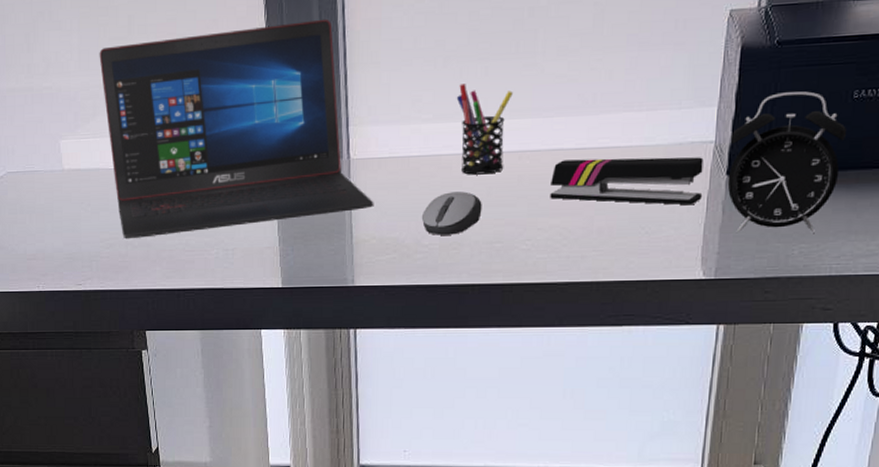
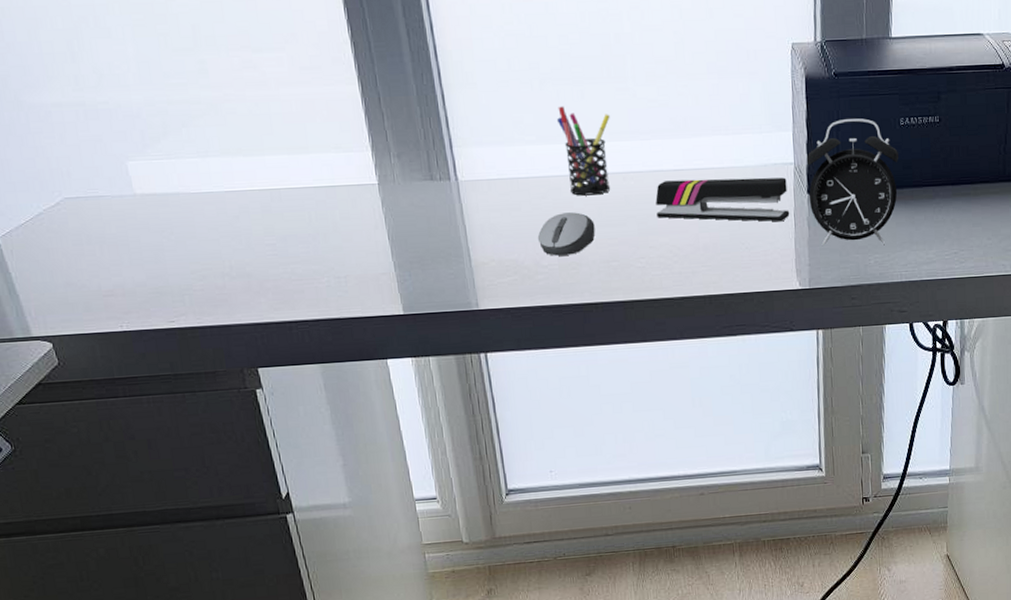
laptop: present [99,19,374,238] -> none [162,37,489,269]

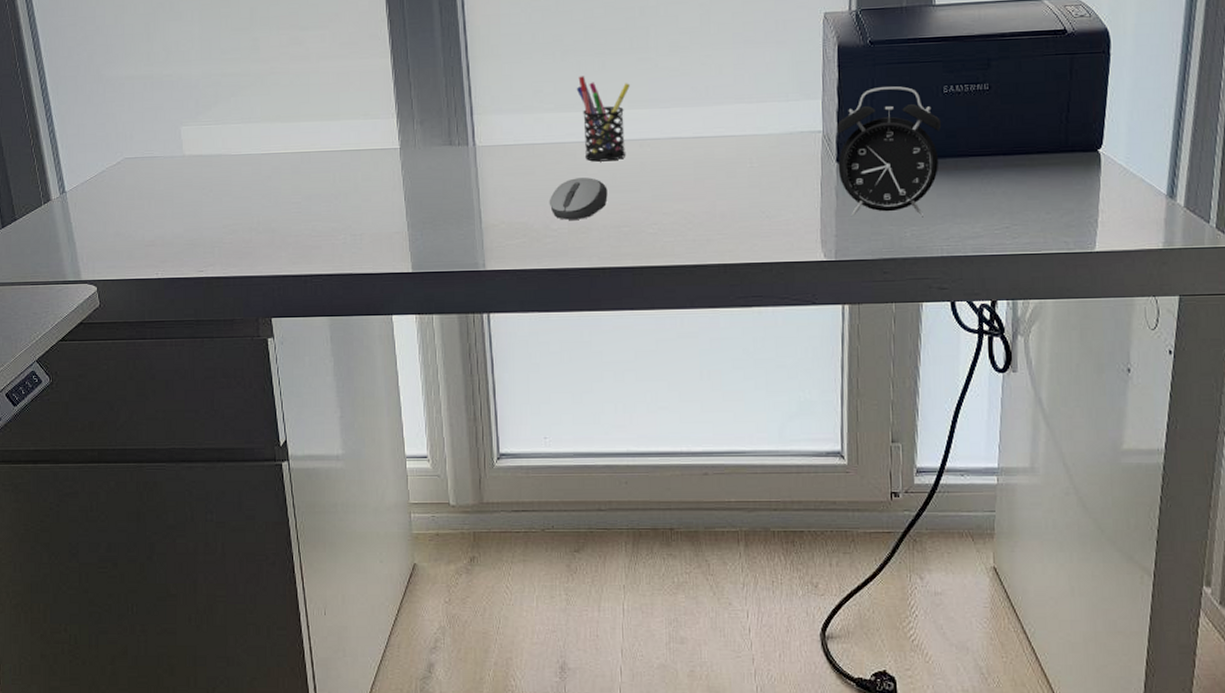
stapler: present [655,177,790,222] -> none [672,145,816,190]

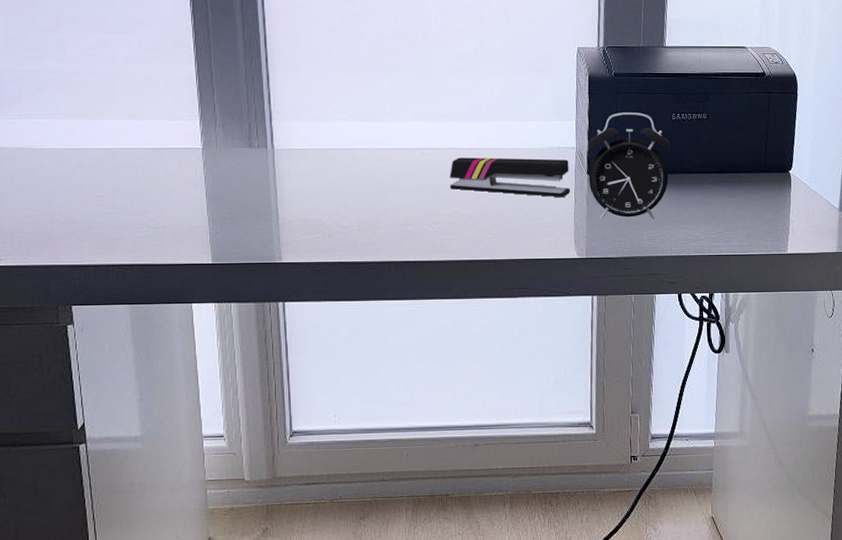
computer mouse: present [549,177,608,220] -> none [340,181,393,218]
pen holder: present [576,76,630,162] -> none [366,90,414,167]
stapler: none [672,145,816,190] -> present [450,157,571,197]

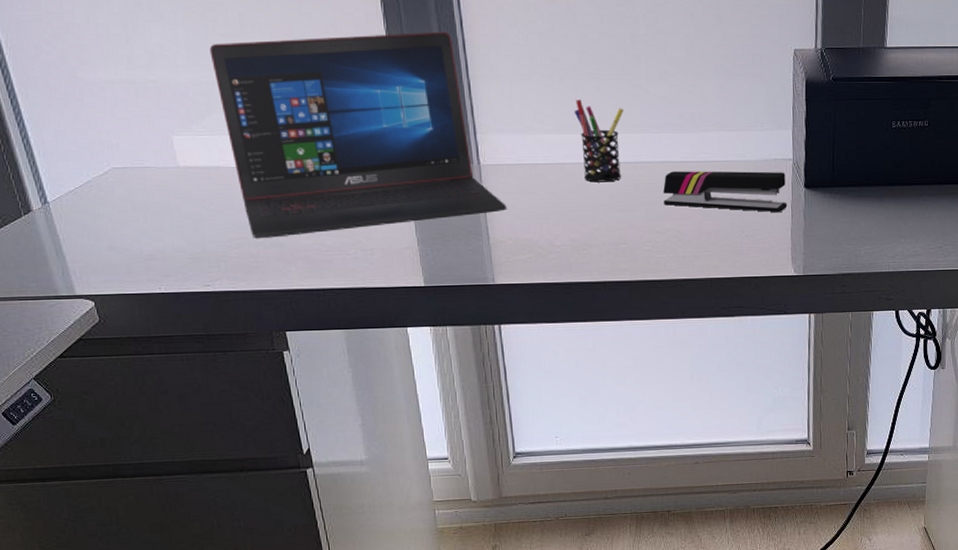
laptop: none [26,28,297,215] -> present [209,31,507,238]
pen holder: none [366,90,414,167] -> present [574,99,624,182]
alarm clock: present [587,113,671,222] -> none [804,120,891,237]

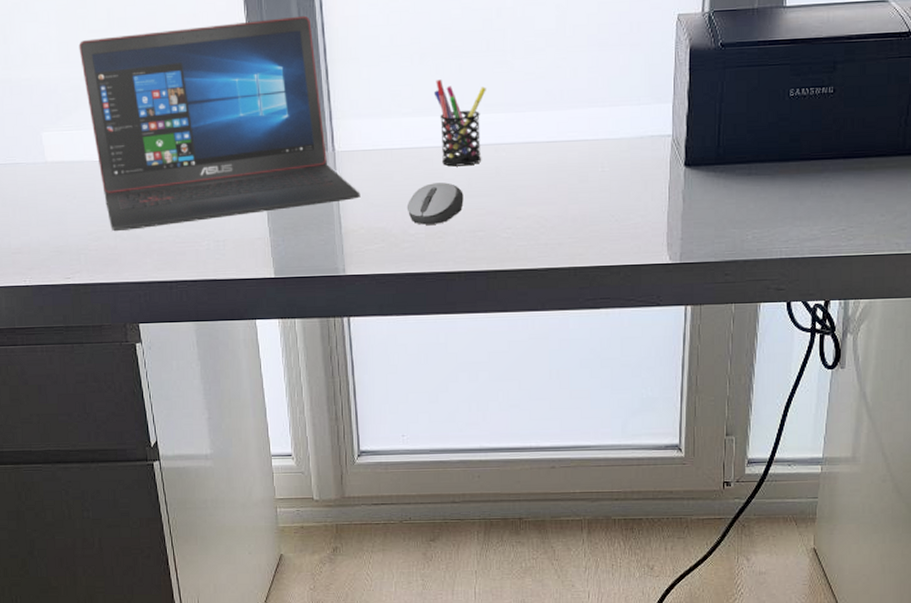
computer mouse: none [552,197,606,237] -> present [406,182,464,225]
stapler: present [663,171,788,212] -> none [526,149,664,194]

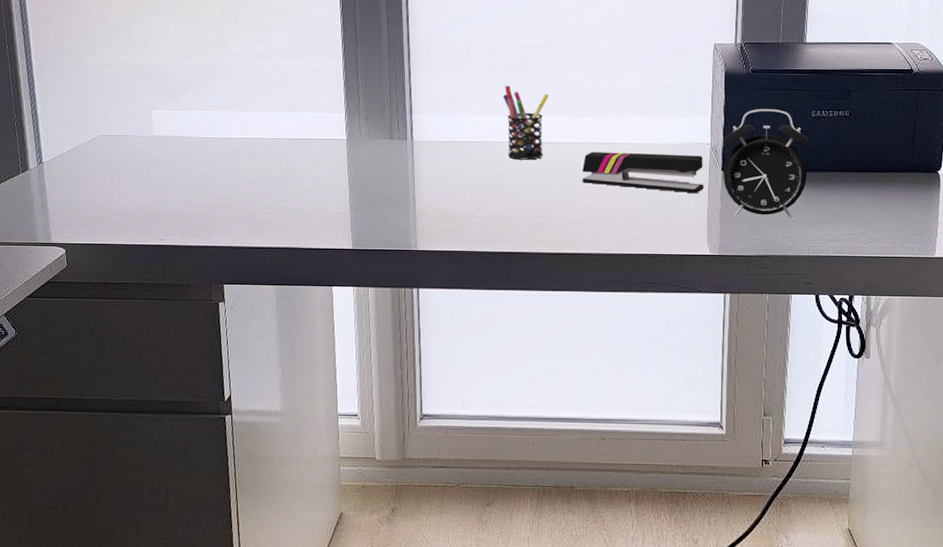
laptop: present [78,15,361,231] -> none [192,26,434,200]
computer mouse: present [406,182,464,225] -> none [475,173,526,209]
stapler: none [526,149,664,194] -> present [582,152,704,193]
alarm clock: none [685,89,787,220] -> present [722,109,810,220]

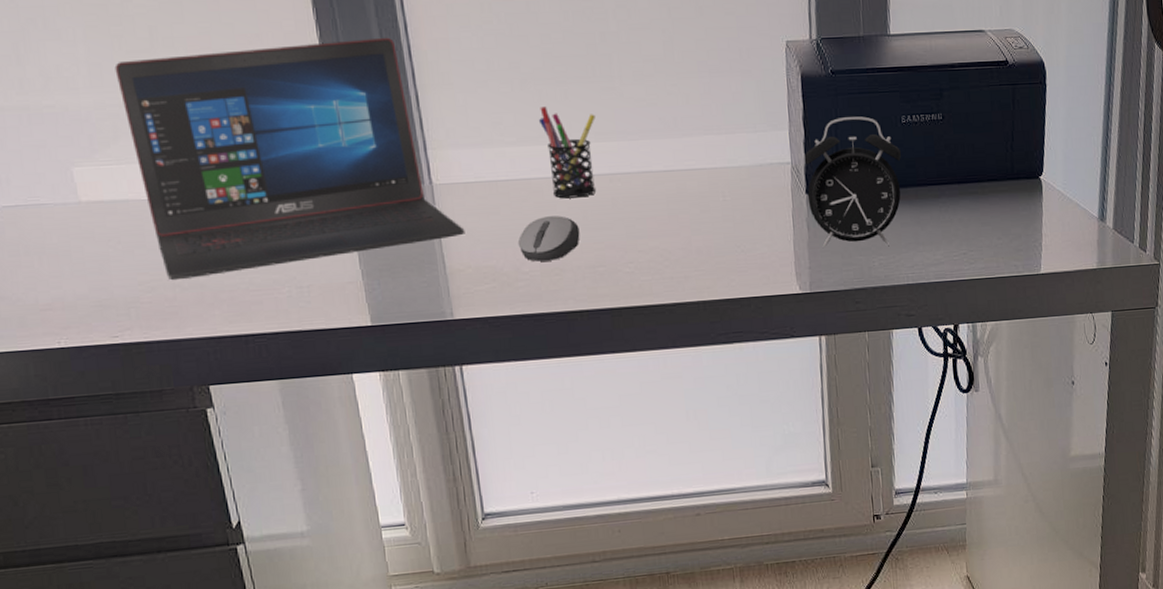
laptop: none [192,26,434,200] -> present [114,37,465,280]
computer mouse: none [475,173,526,209] -> present [517,215,580,262]
stapler: present [582,152,704,193] -> none [644,177,788,223]

